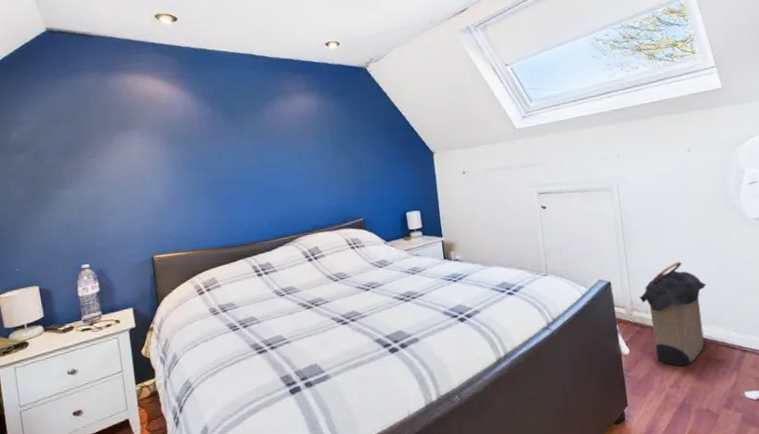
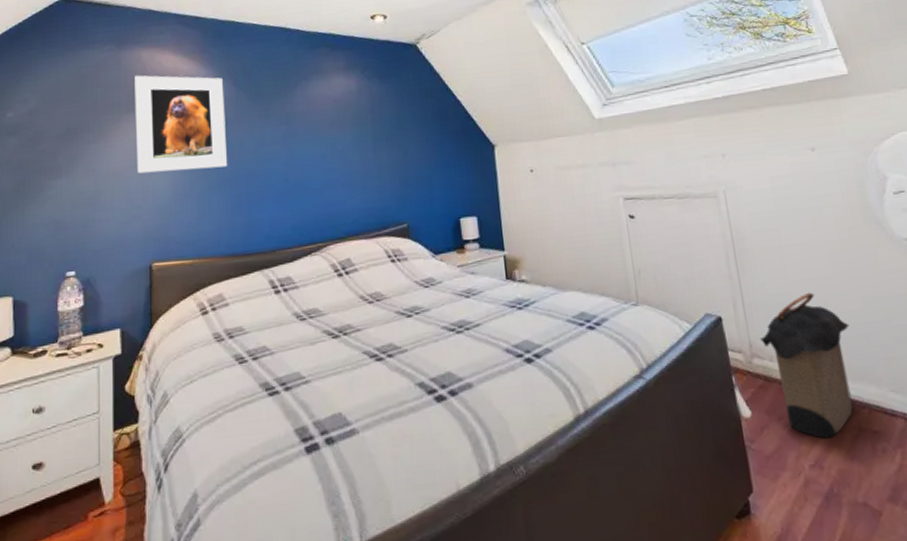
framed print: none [122,98,211,183] -> present [135,75,228,174]

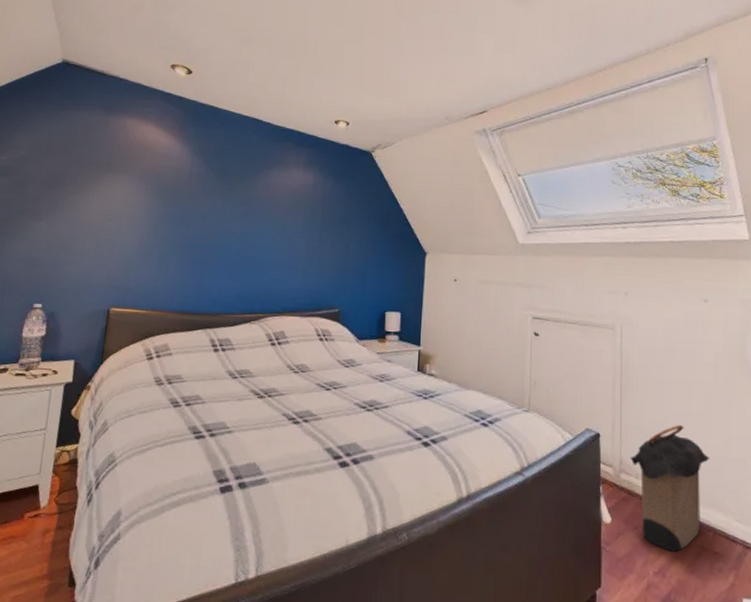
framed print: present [135,75,228,174] -> none [108,140,196,234]

